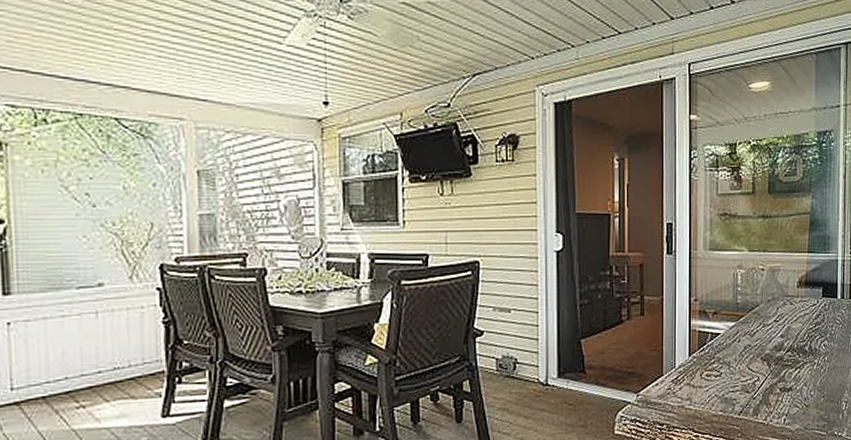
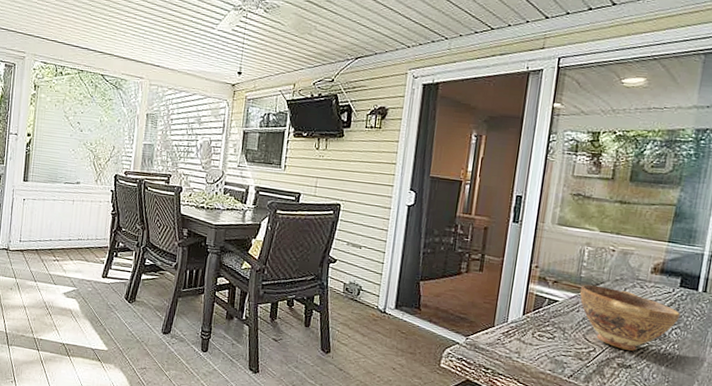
bowl: none [738,309,826,373] -> present [579,284,680,351]

